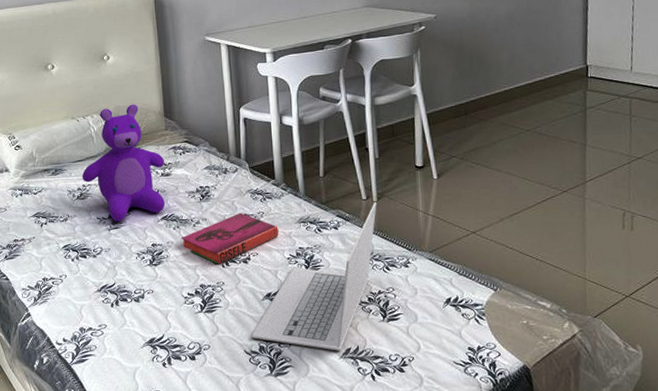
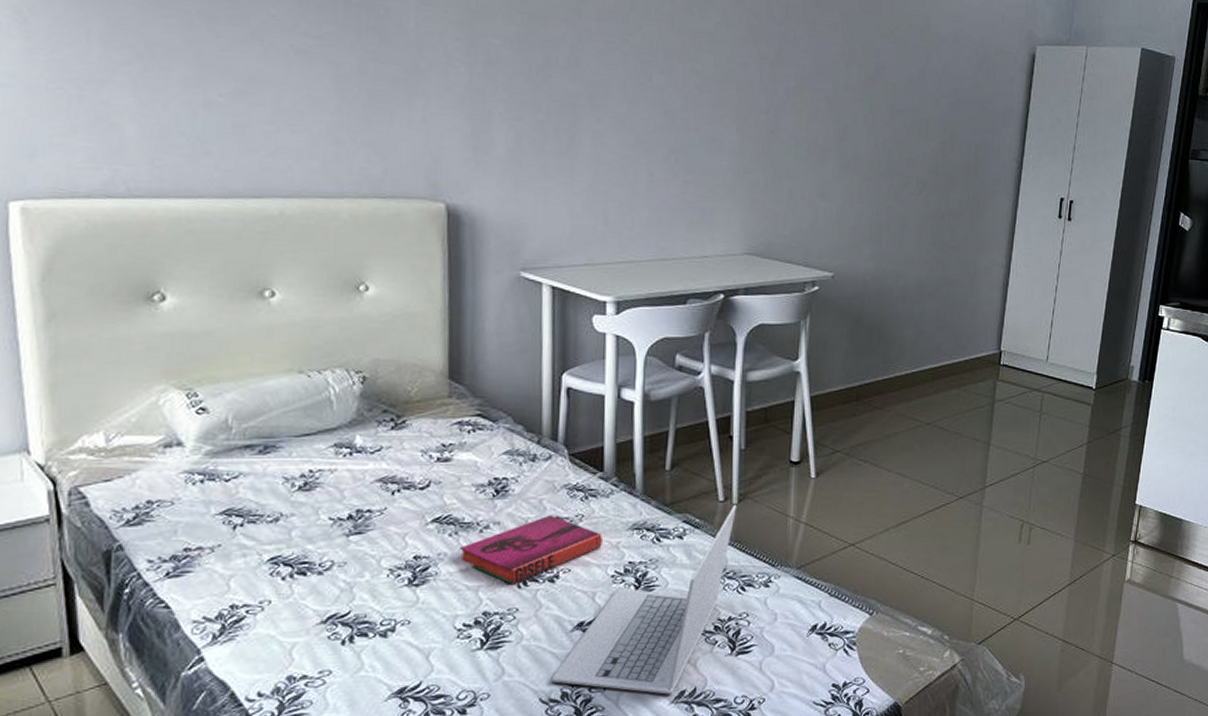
teddy bear: present [82,104,165,222] -> none [308,357,444,524]

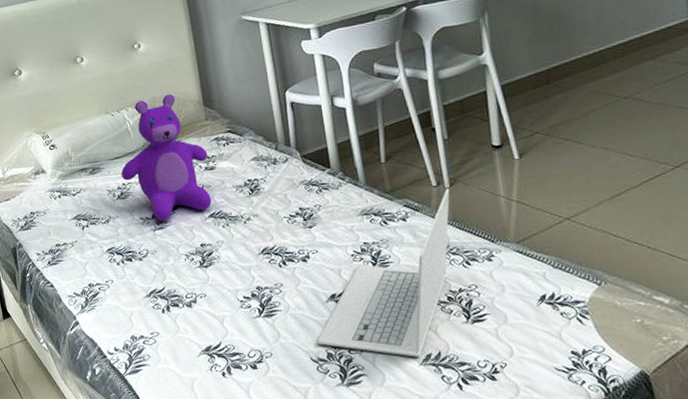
teddy bear: none [308,357,444,524] -> present [121,94,212,222]
hardback book: present [461,514,602,584] -> none [232,206,340,264]

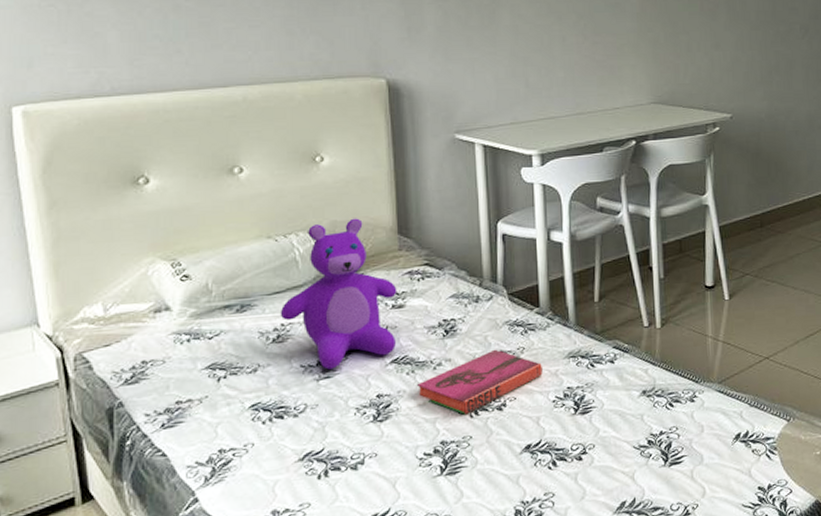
hardback book: none [232,206,340,264] -> present [417,349,543,415]
laptop: present [317,187,450,357] -> none [505,328,661,507]

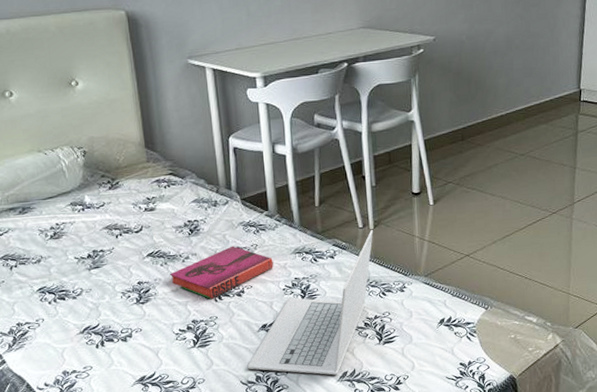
teddy bear: present [280,218,397,370] -> none [54,134,150,261]
laptop: none [505,328,661,507] -> present [247,229,374,375]

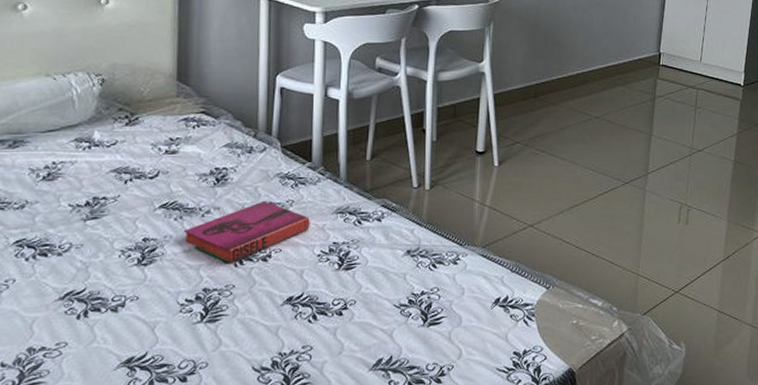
laptop: present [247,229,374,375] -> none [263,190,430,363]

